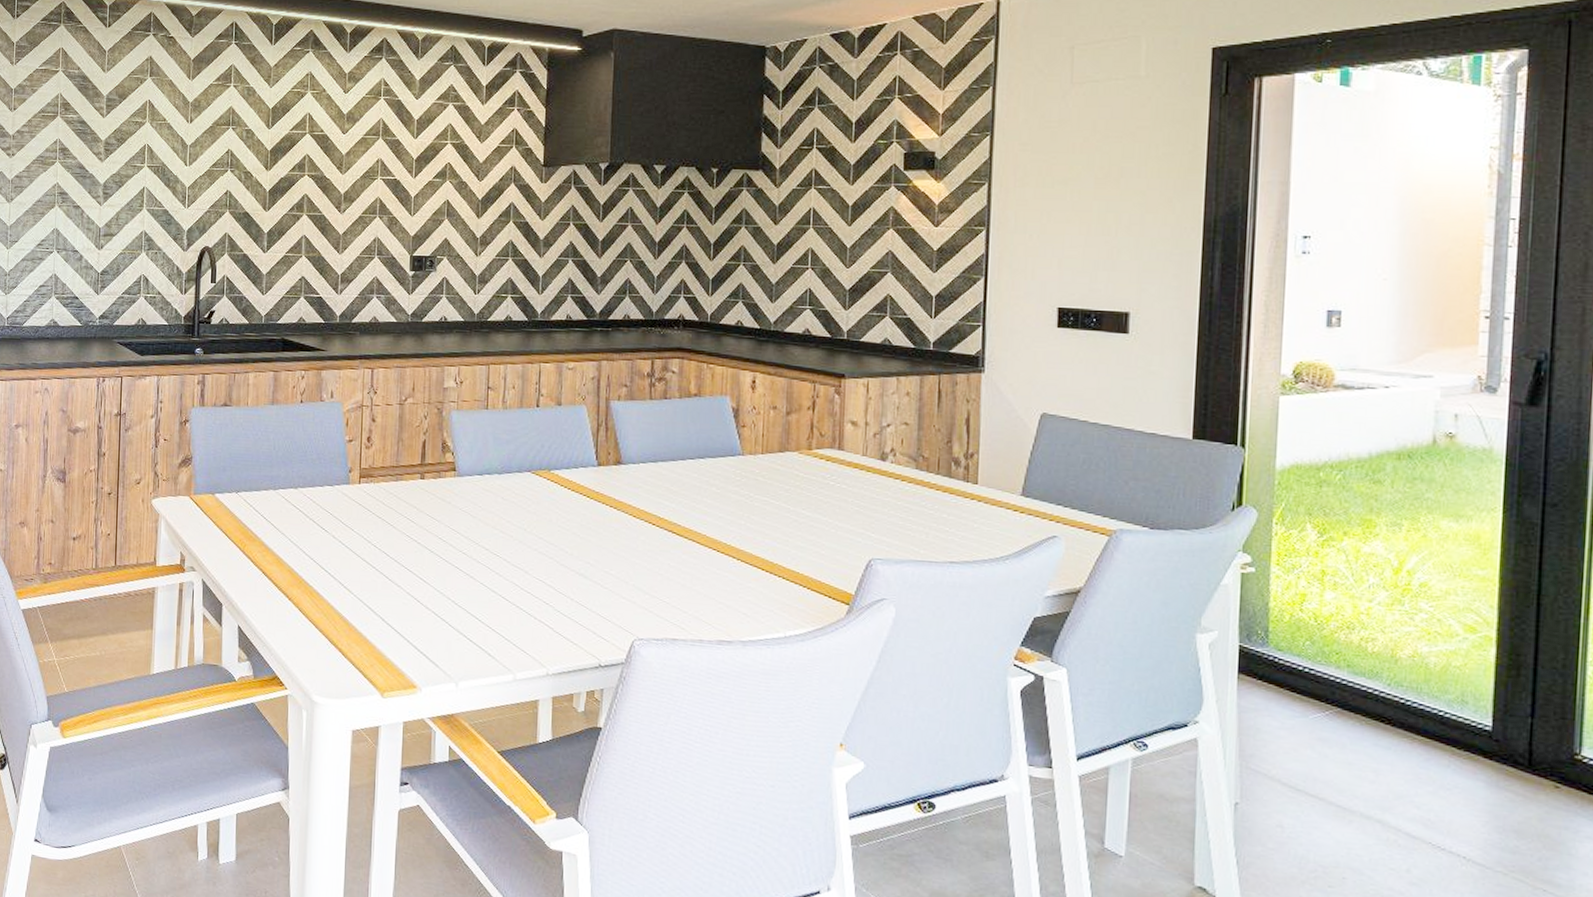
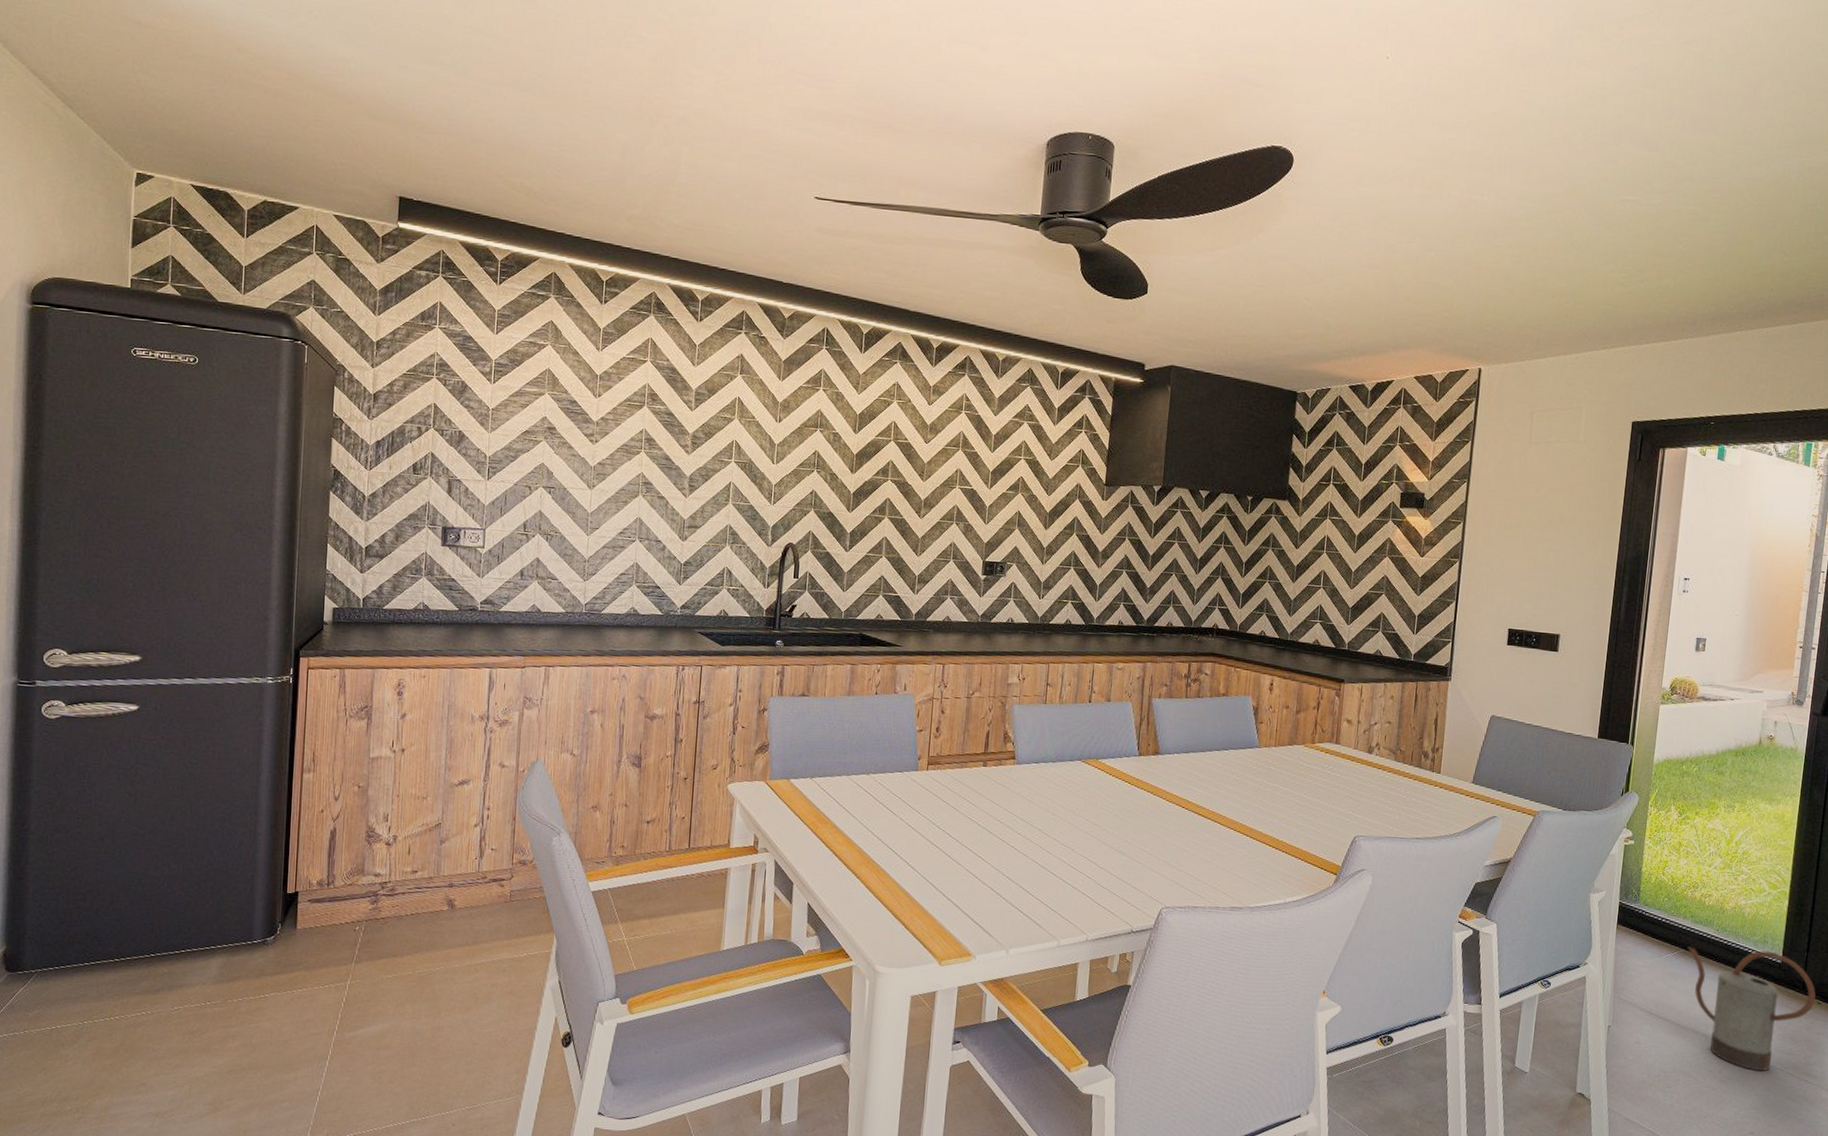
watering can: none [1345,705,1550,874] -> present [1687,946,1816,1072]

